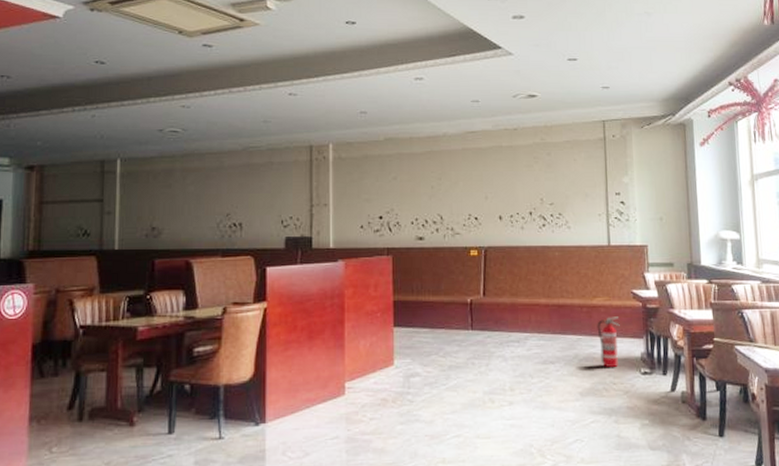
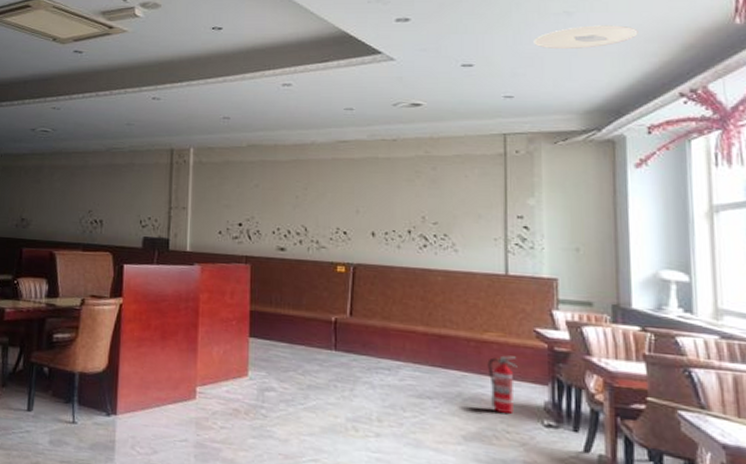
ceiling light: none [623,24,699,46] -> present [533,25,638,50]

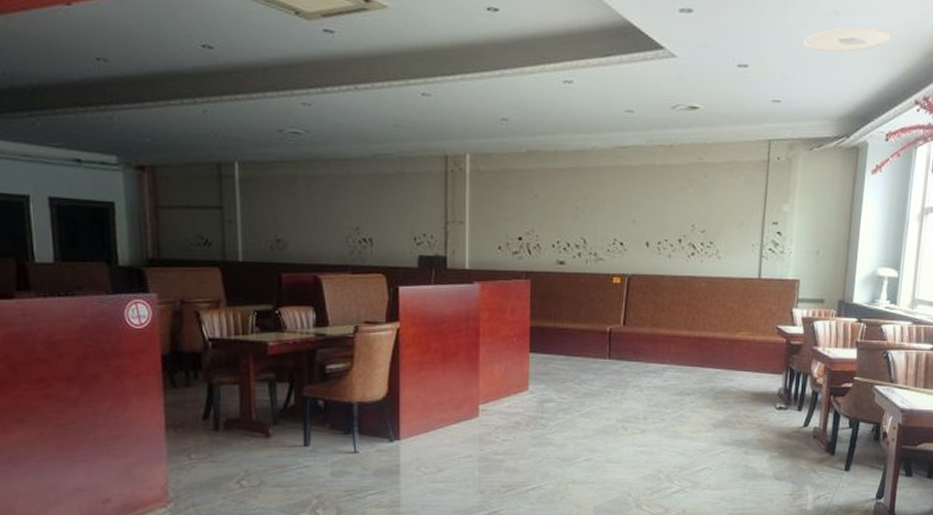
fire extinguisher: present [487,356,518,413] -> none [737,351,761,401]

